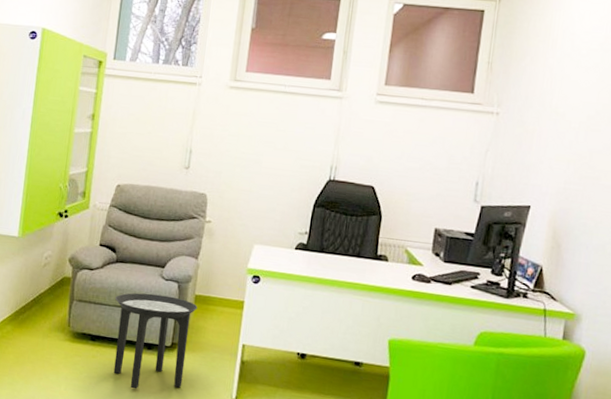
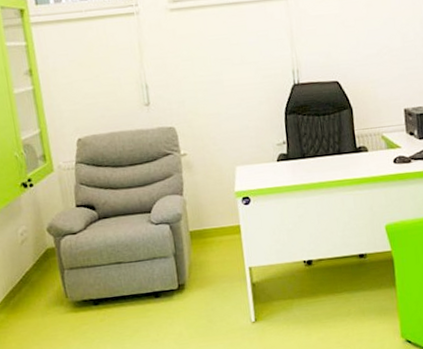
side table: present [113,293,198,389] -> none [108,239,200,341]

